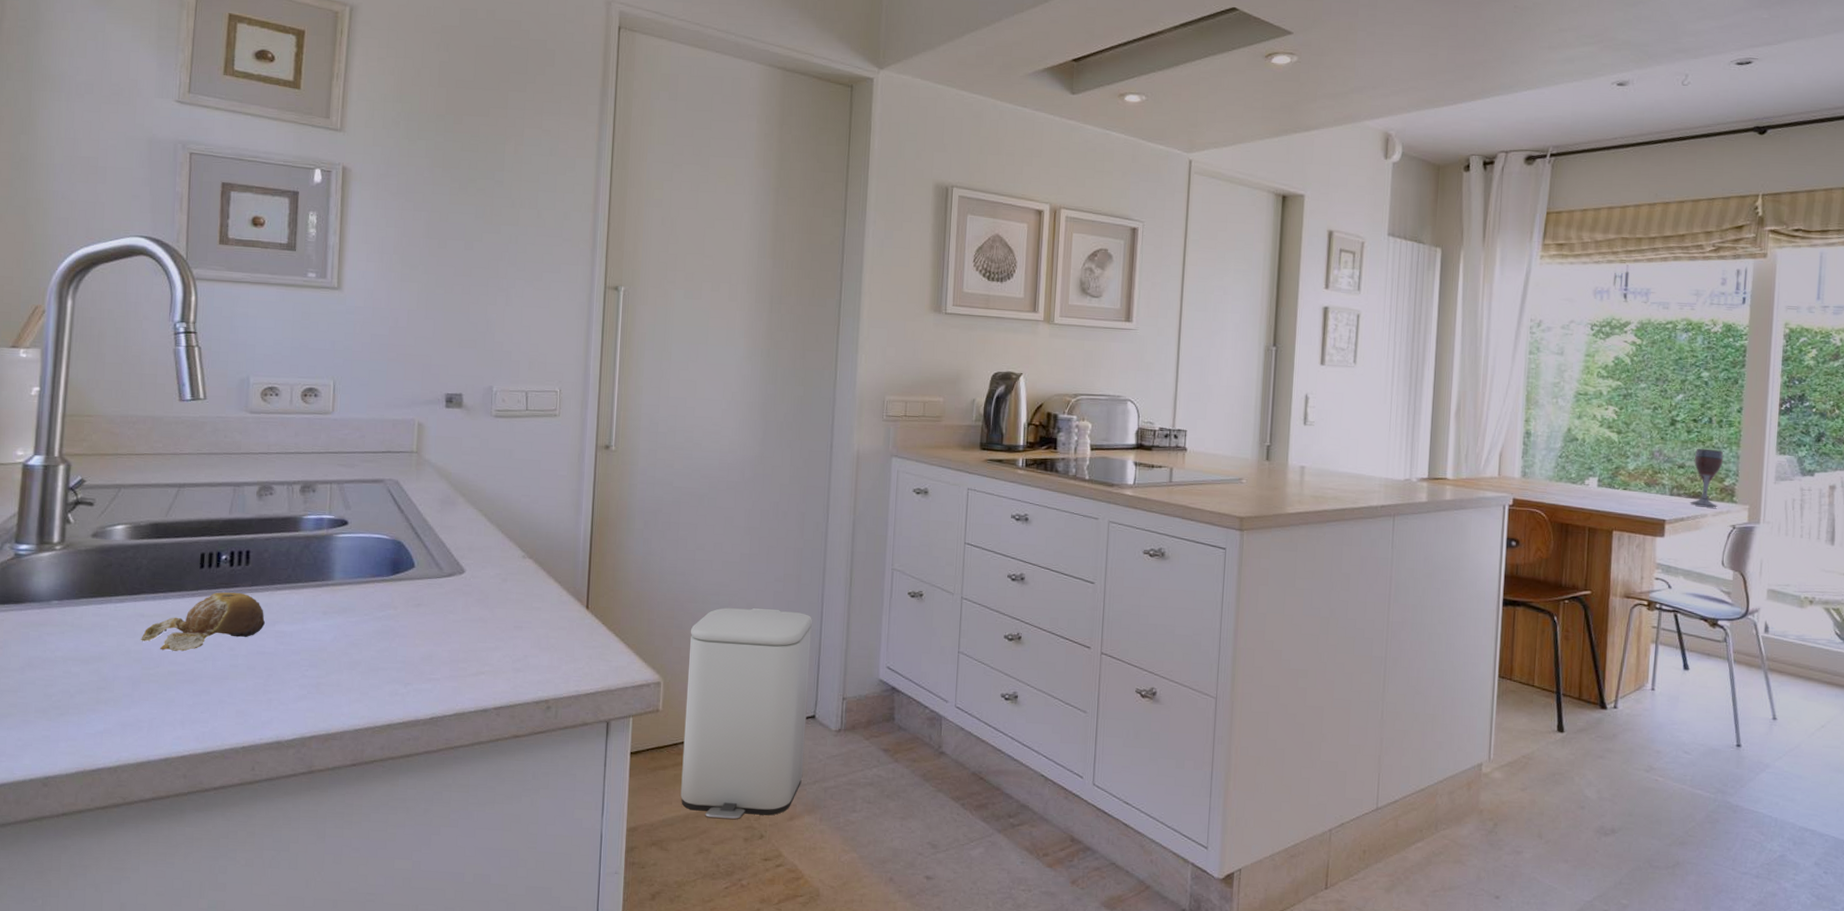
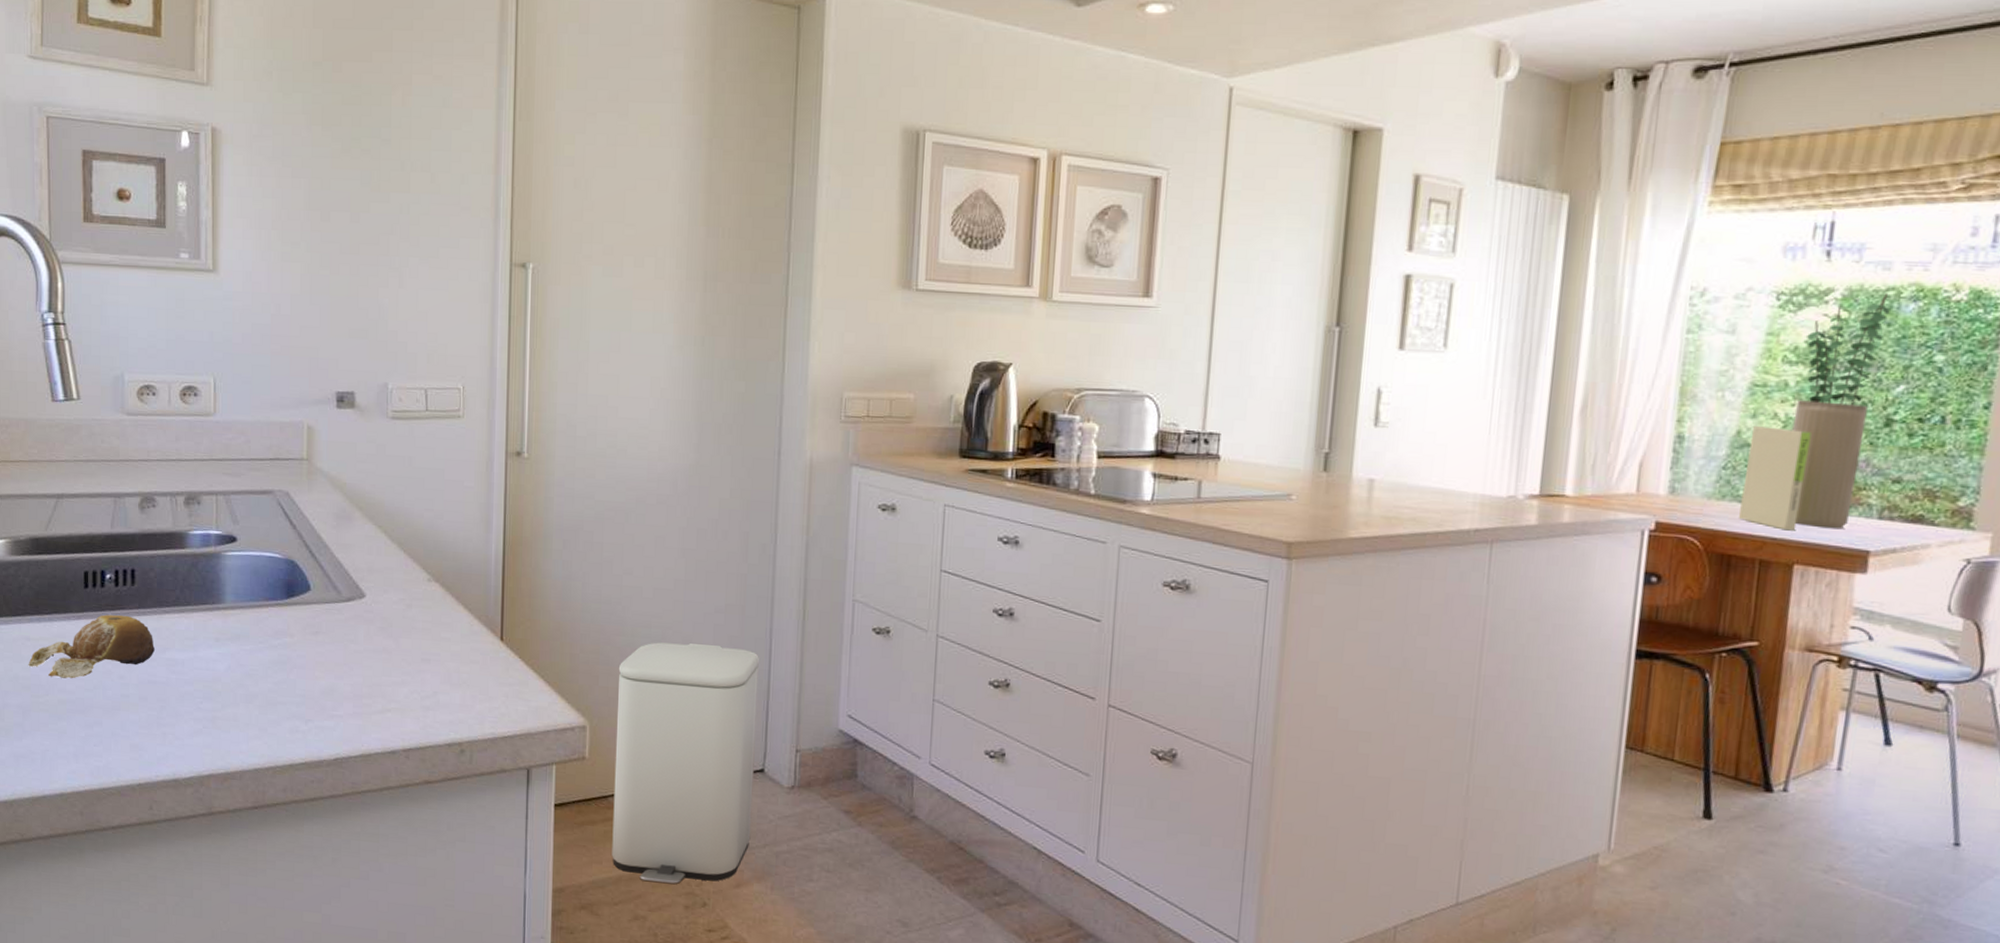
book: none [1571,425,1620,505] -> present [1738,426,1812,531]
vase: none [1607,326,1670,504] -> present [1792,293,1890,530]
cup: present [1690,448,1724,508] -> none [1906,456,1960,536]

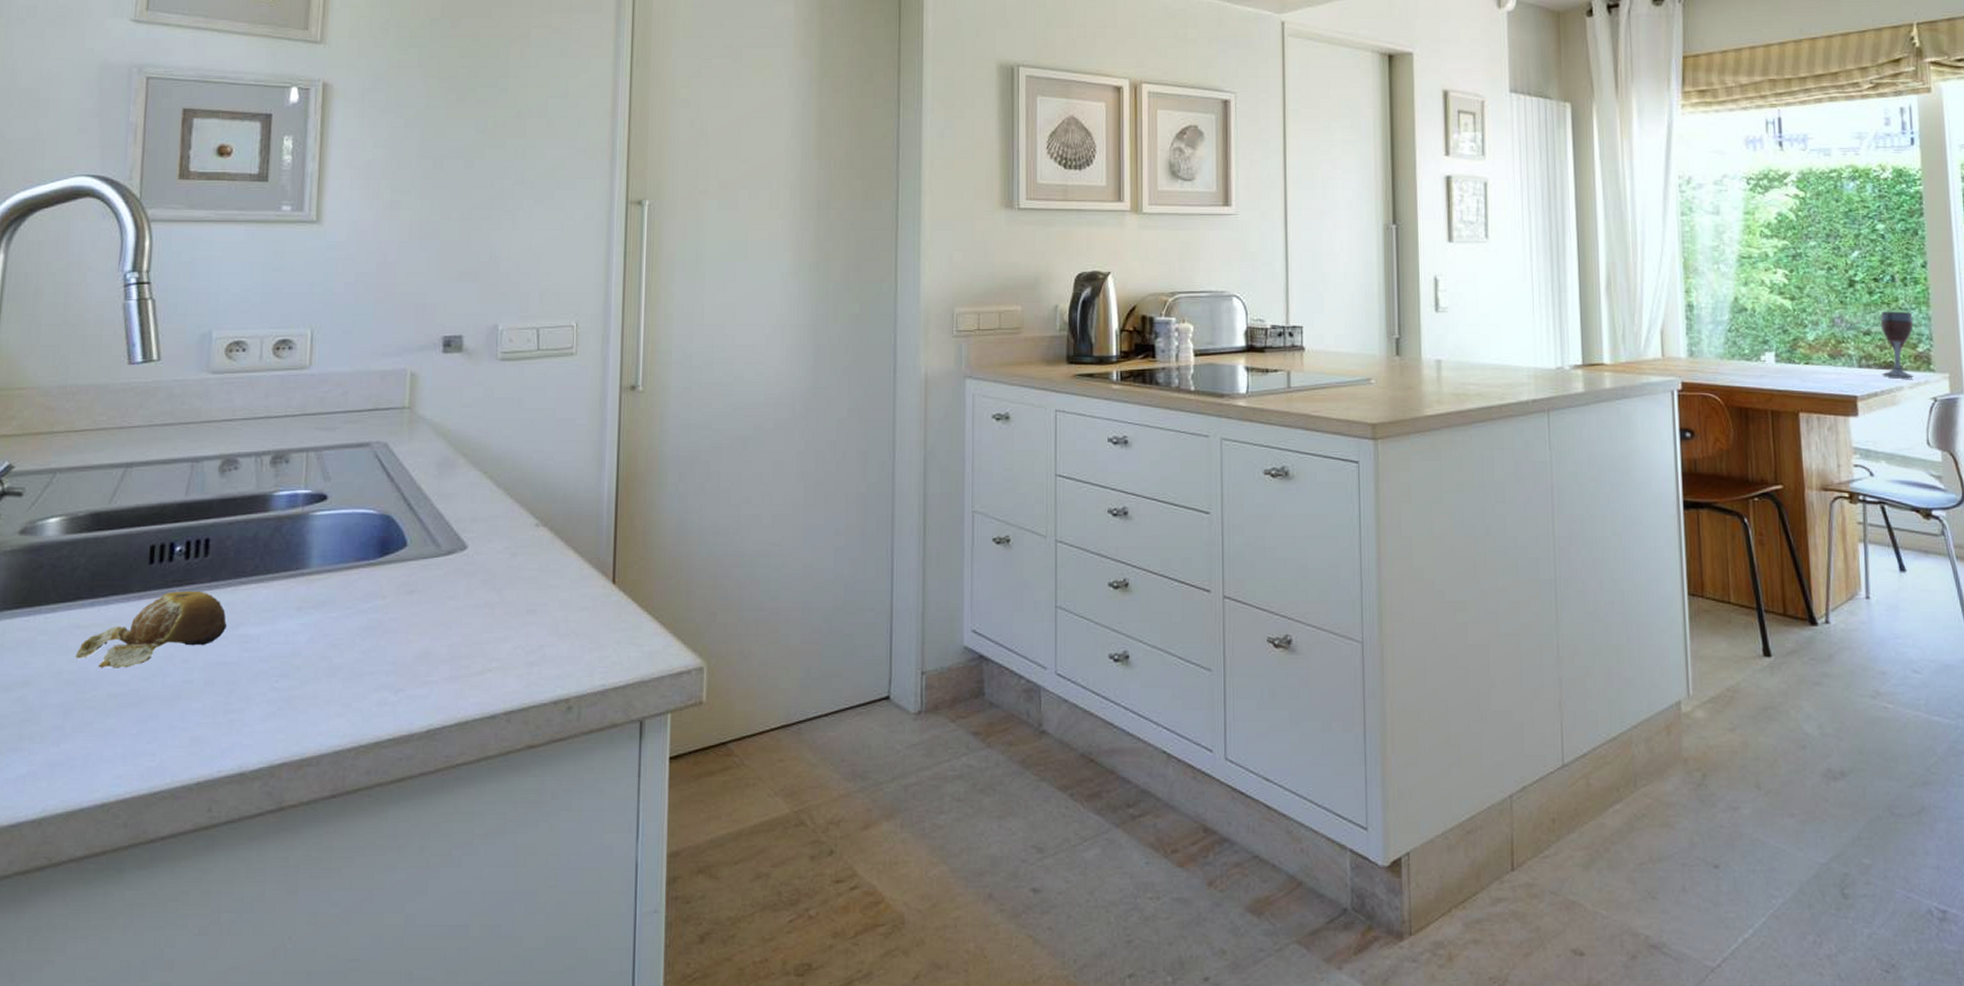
pedal bin: present [612,642,760,885] -> none [731,570,882,834]
book: present [1738,426,1812,531] -> none [1746,293,1796,383]
vase: present [1792,293,1890,530] -> none [1776,175,1836,379]
cup: none [1906,456,1960,536] -> present [1880,311,1914,379]

